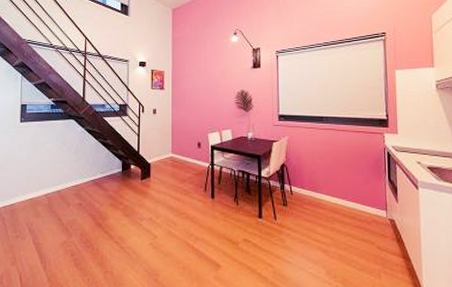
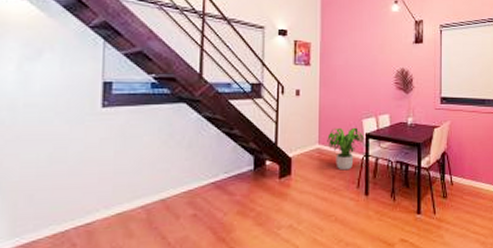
potted plant: none [179,140,210,176] -> present [327,127,364,171]

